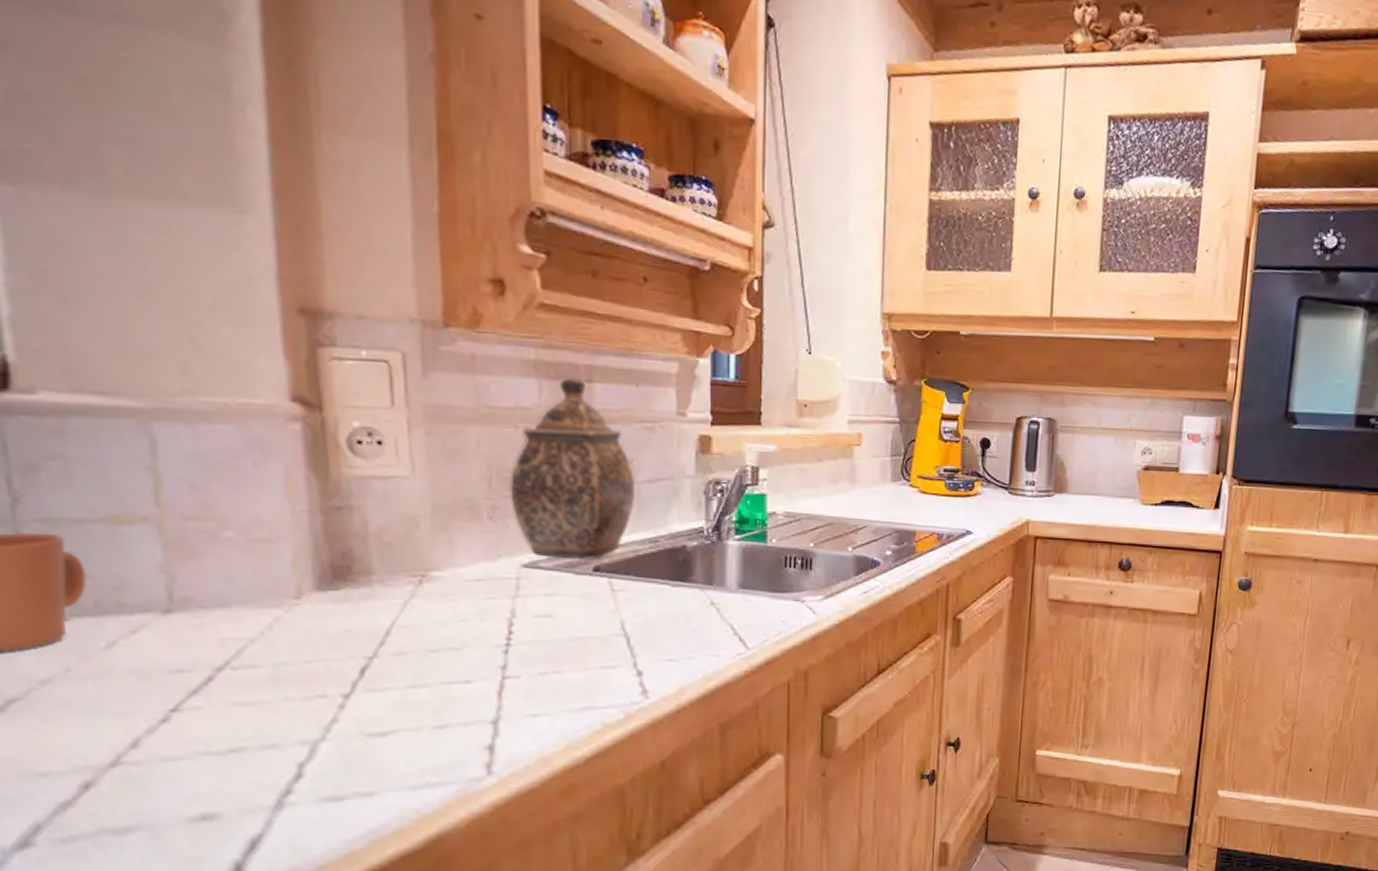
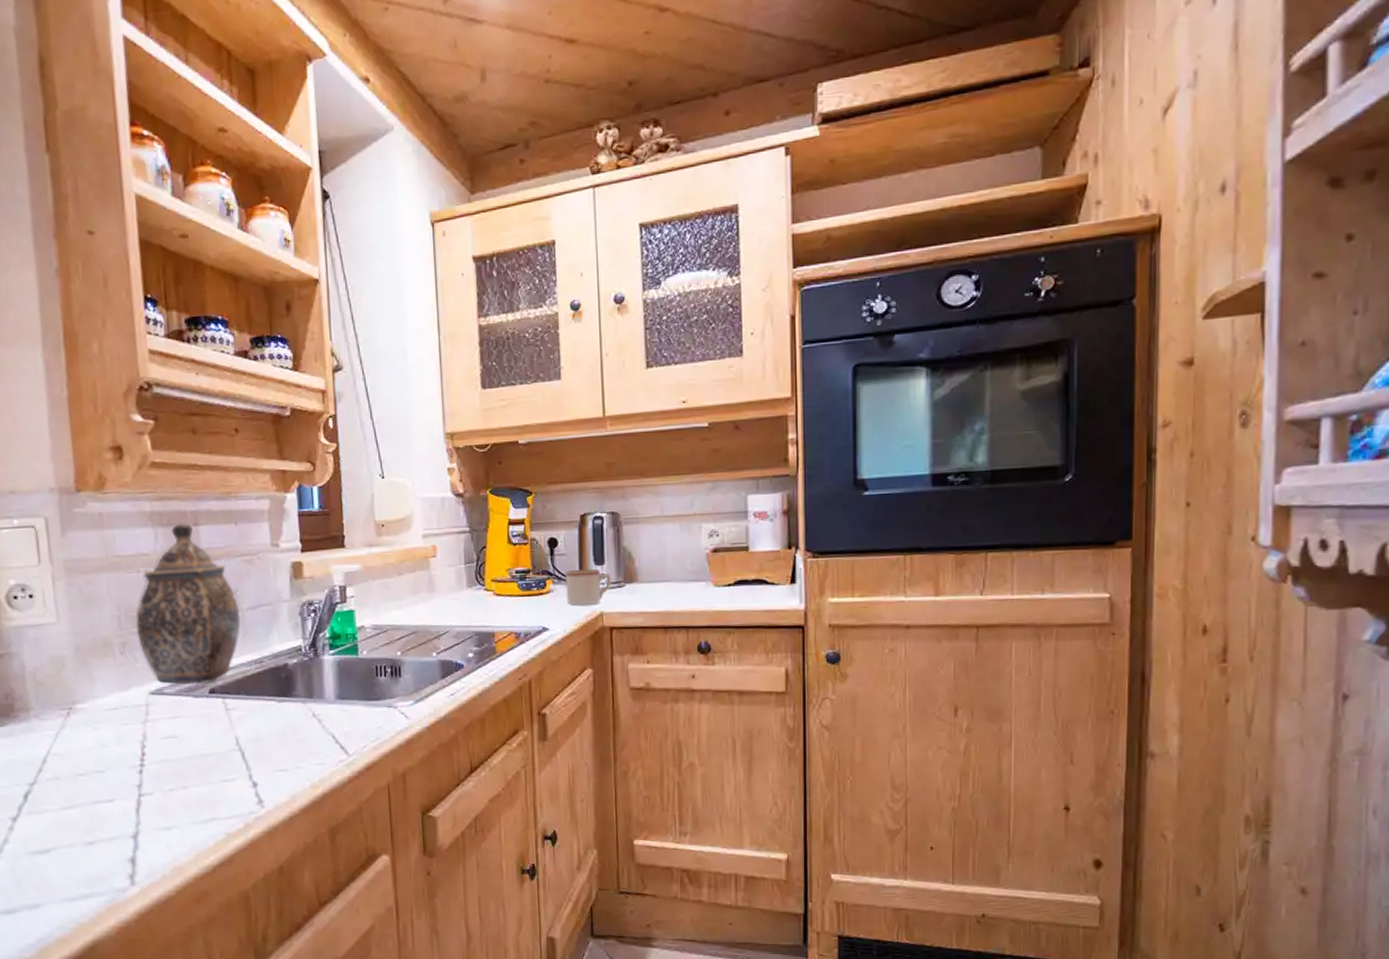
mug: none [993,473,1042,513] -> present [565,568,612,607]

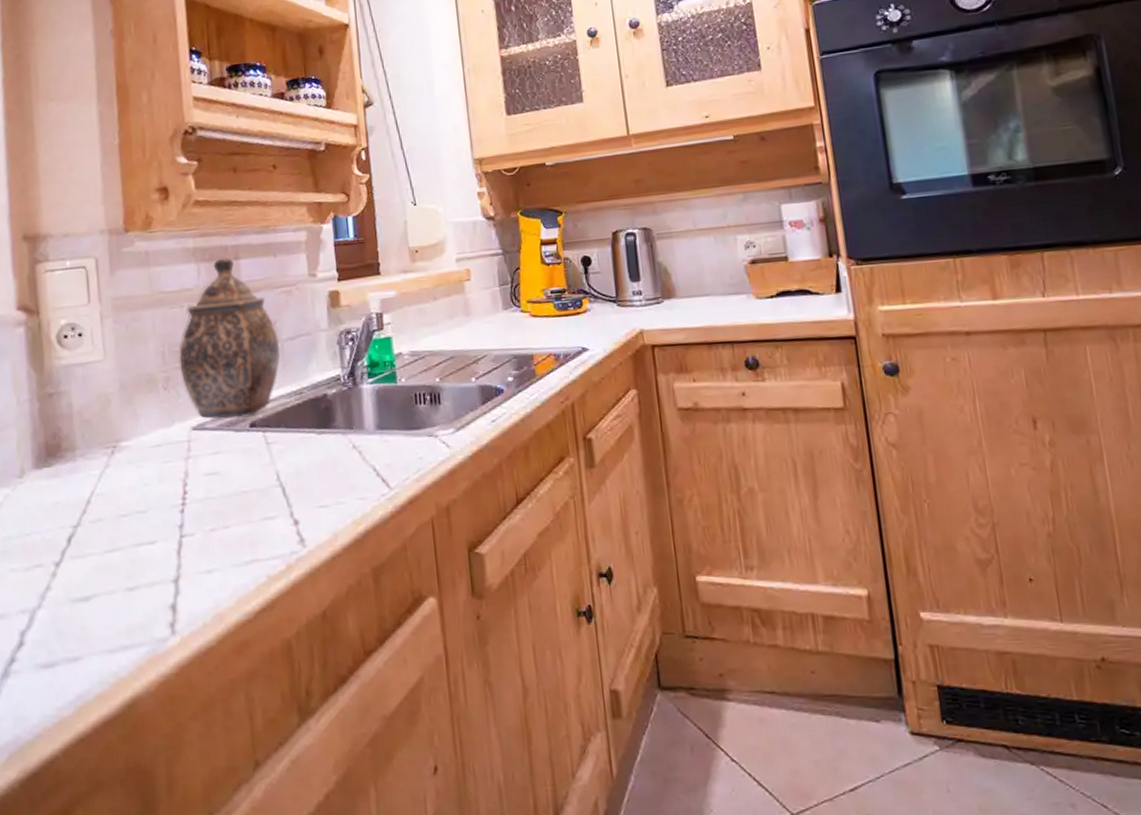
mug: present [565,568,612,607] -> none [601,285,650,325]

